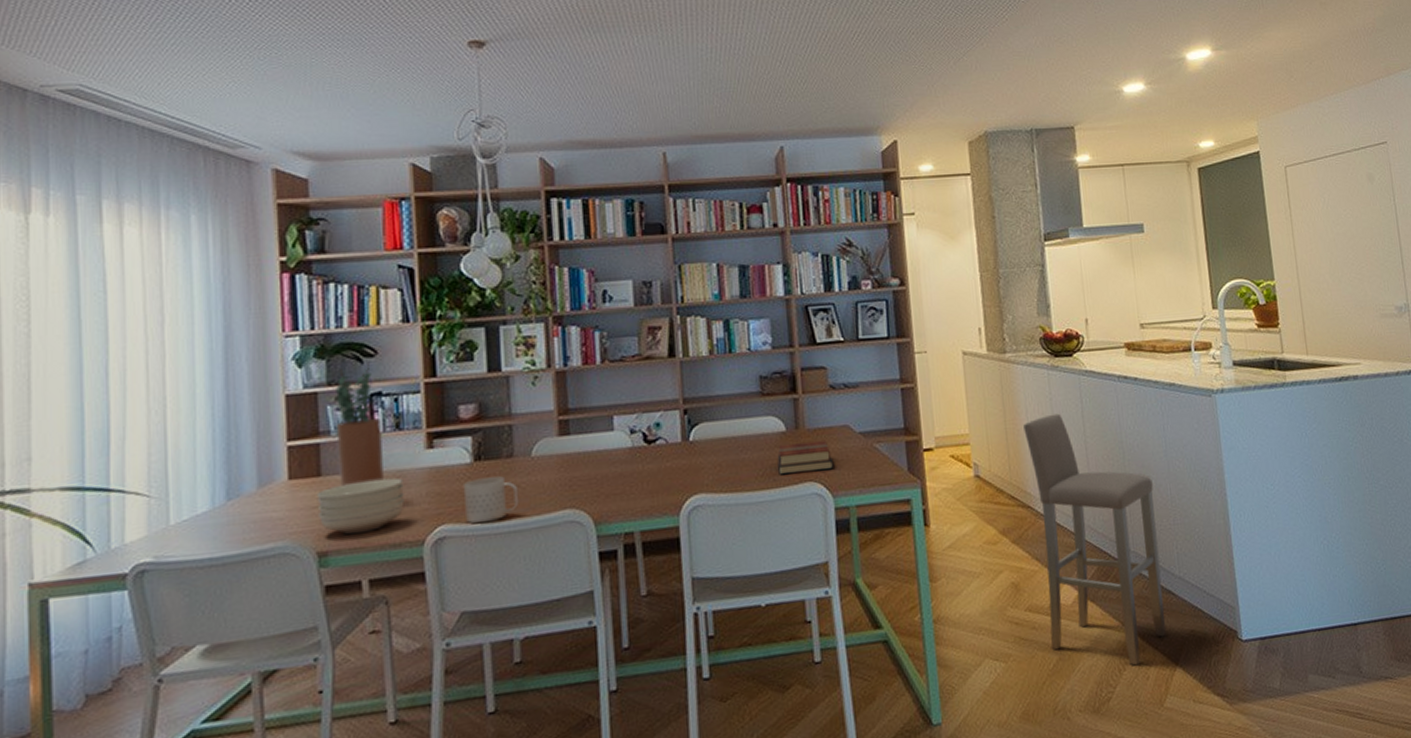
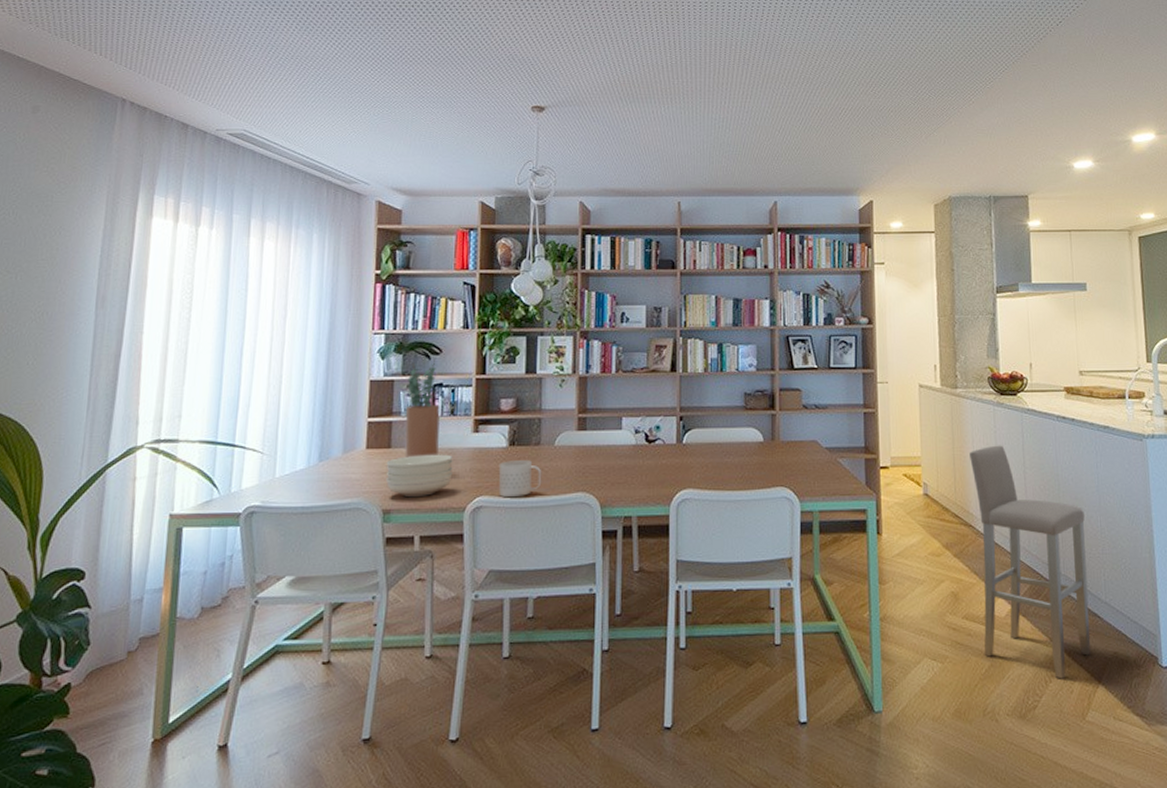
books: present [777,441,834,475] -> none [755,452,802,479]

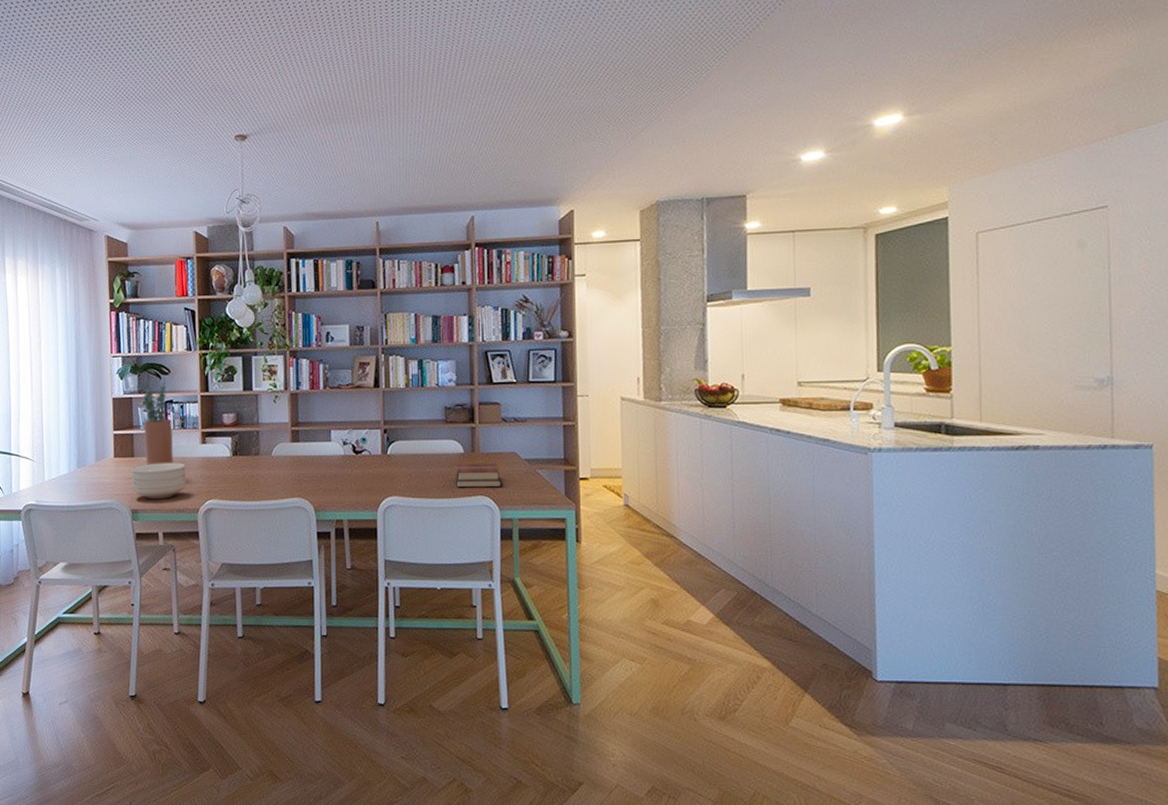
mug: present [498,460,542,498] -> none [224,468,263,501]
books: none [755,452,802,479] -> present [456,464,502,488]
bar stool: present [970,445,1092,679] -> none [673,458,798,686]

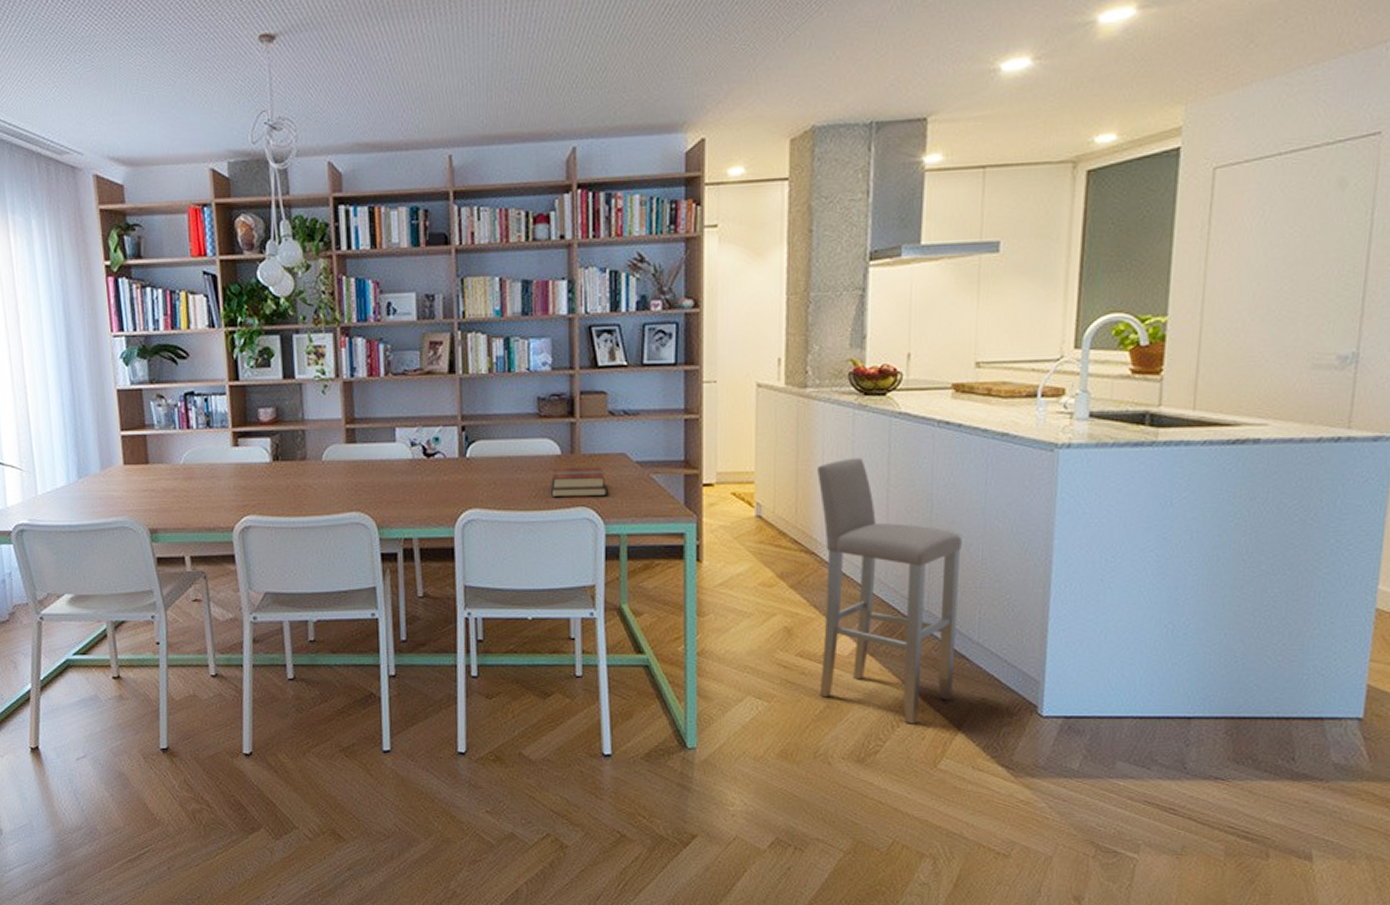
bowl: present [131,462,186,500] -> none [146,470,217,517]
vase: present [143,378,173,465] -> none [156,363,199,474]
bar stool: none [673,458,798,686] -> present [817,457,962,724]

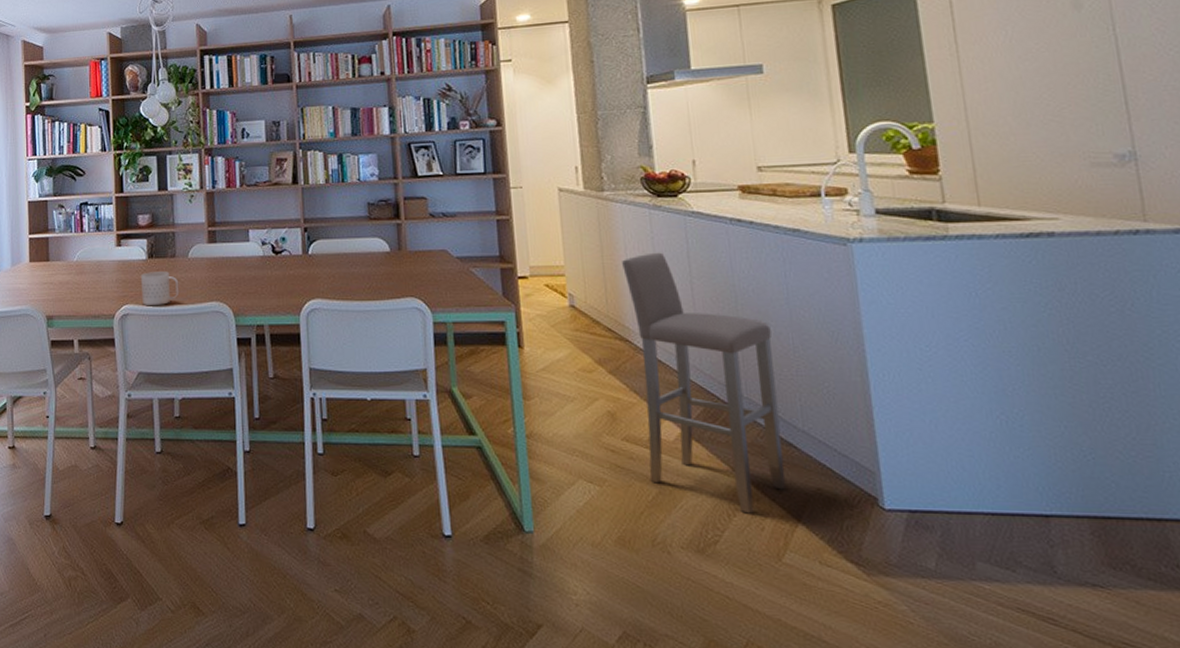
mug: none [263,477,312,517] -> present [140,271,180,306]
books: present [551,467,608,498] -> none [382,262,433,289]

